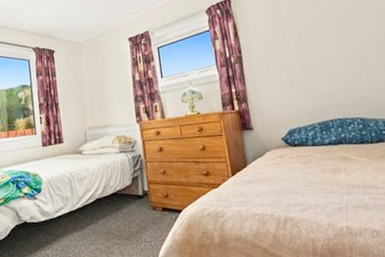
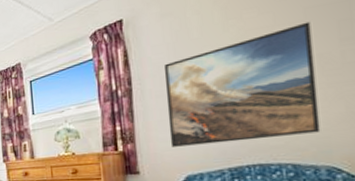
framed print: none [264,9,376,106] -> present [163,21,321,147]

